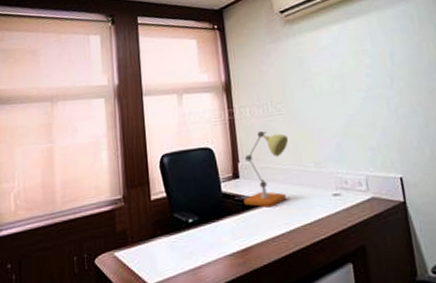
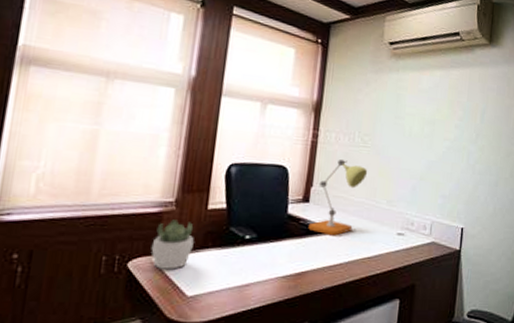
succulent plant: none [111,214,145,263] -> present [151,219,194,271]

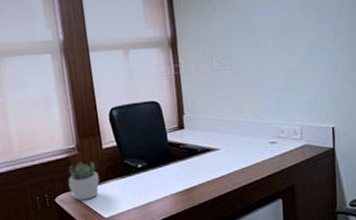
desk lamp: present [308,160,368,236] -> none [188,85,232,154]

